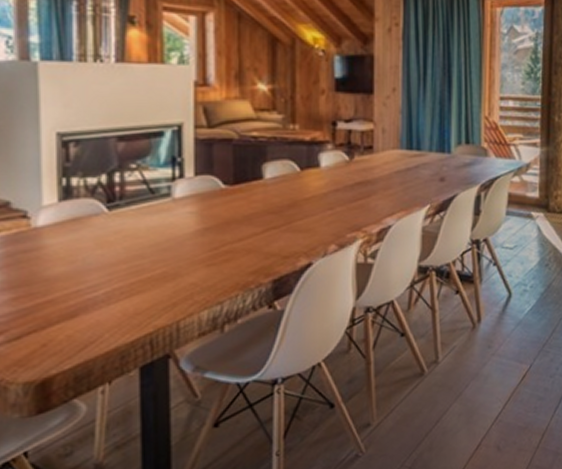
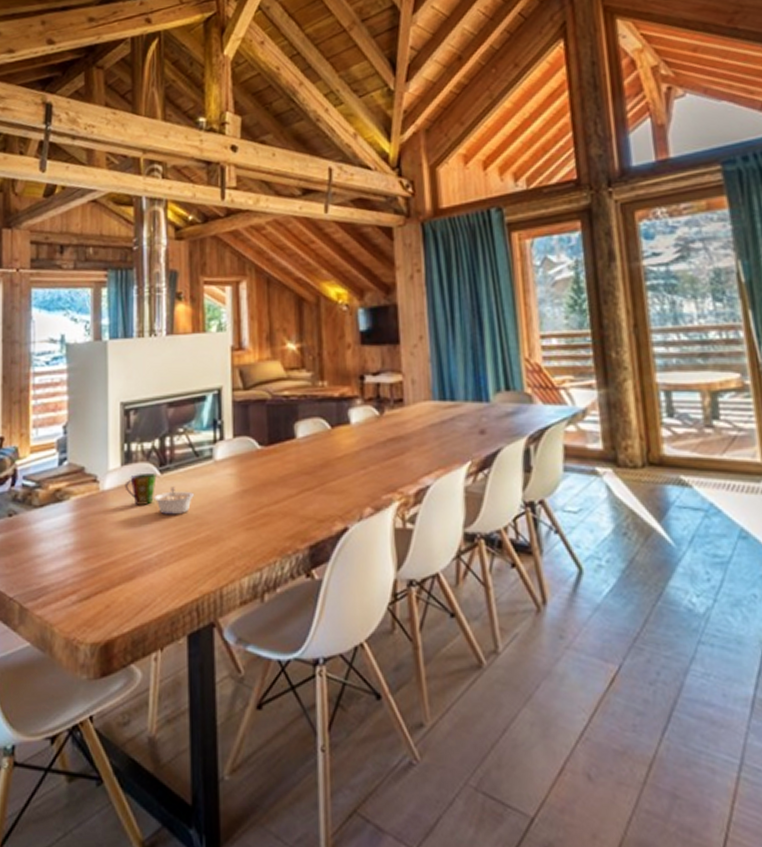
cup: none [63,210,103,243] -> present [124,473,157,505]
legume: none [99,224,150,253] -> present [153,486,195,515]

